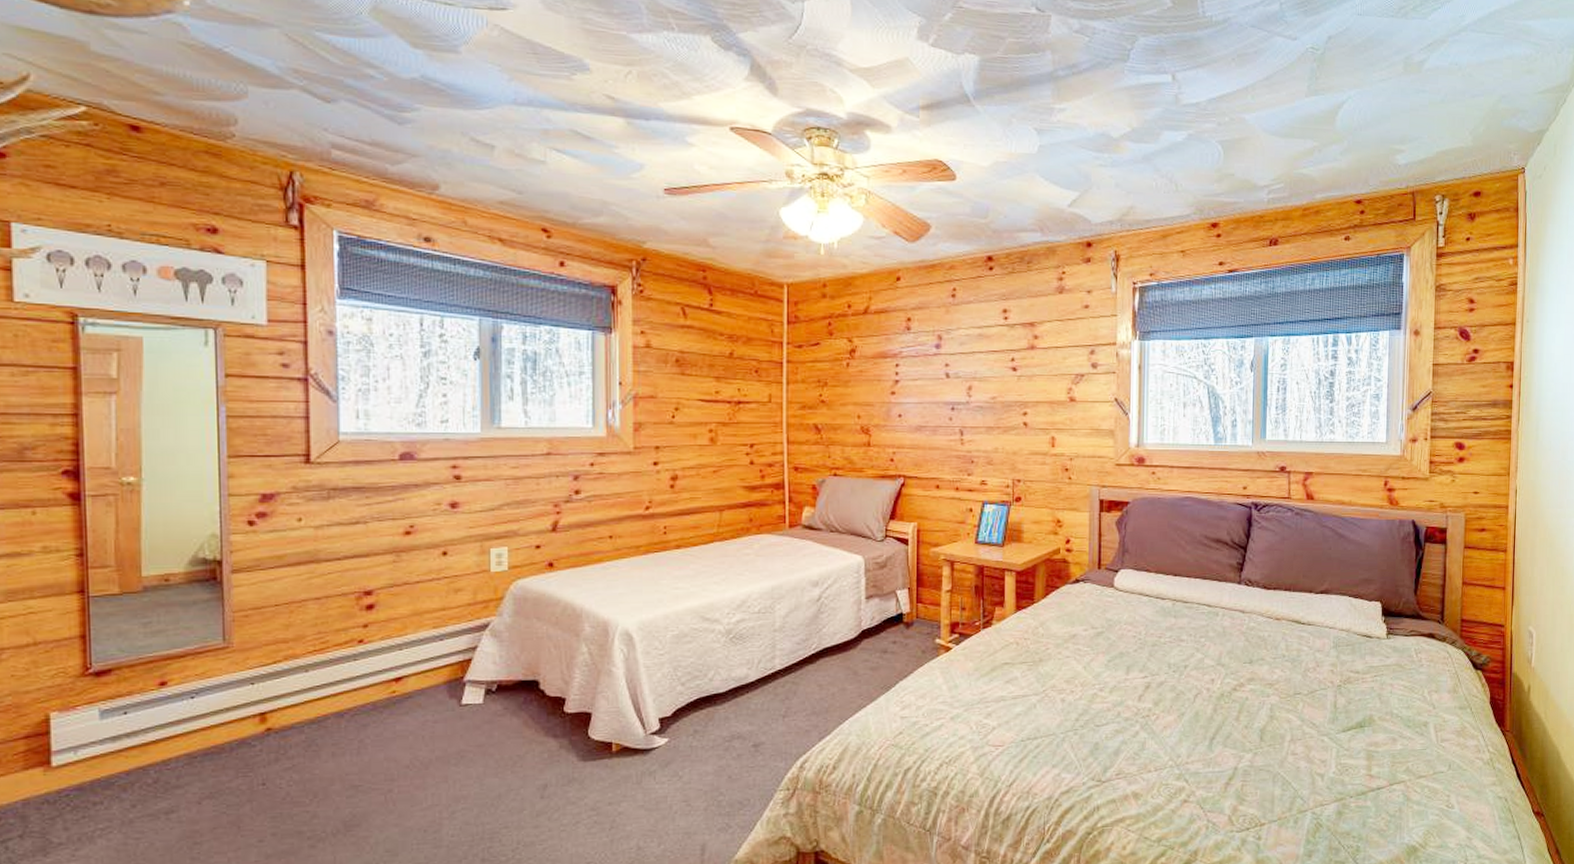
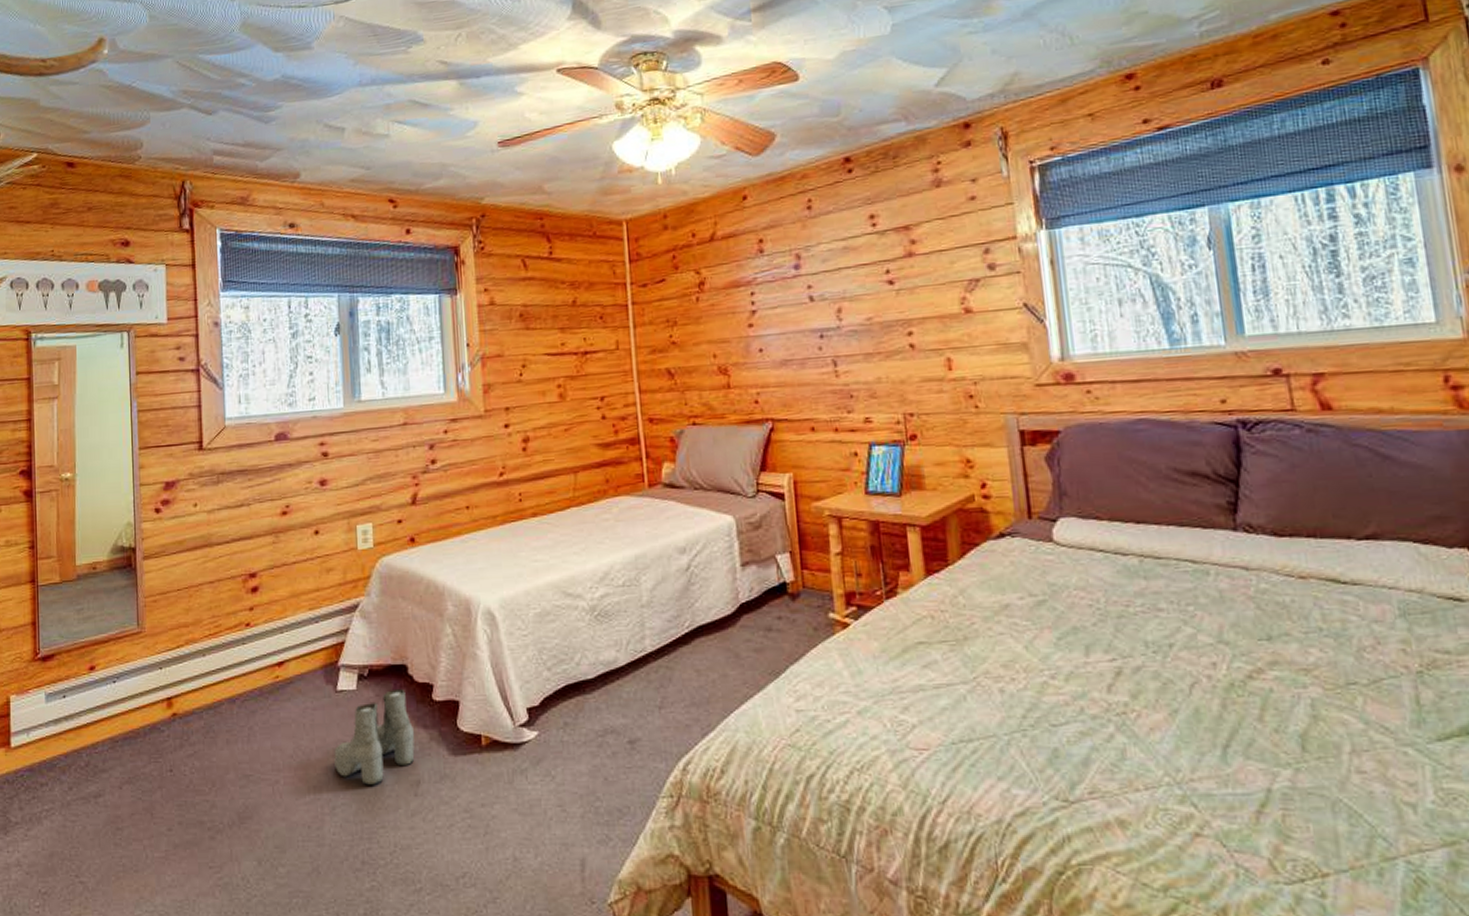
boots: none [456,702,544,790] -> present [334,688,415,785]

